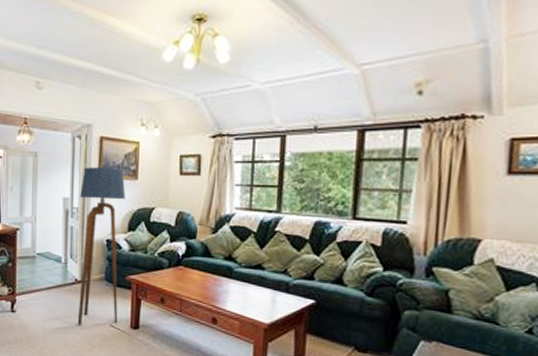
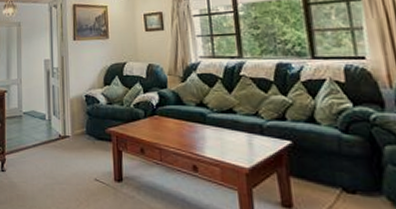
floor lamp: present [77,167,126,325] -> none [59,30,102,181]

